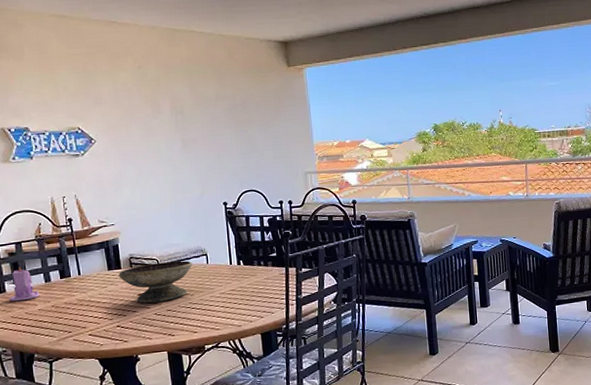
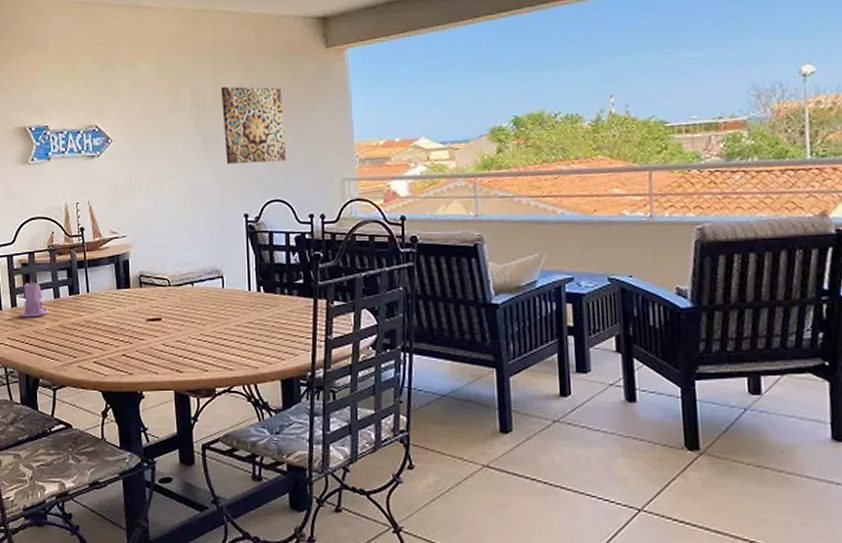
decorative bowl: present [118,260,192,303] -> none [127,283,206,330]
wall art: none [197,95,258,162] -> present [220,86,287,165]

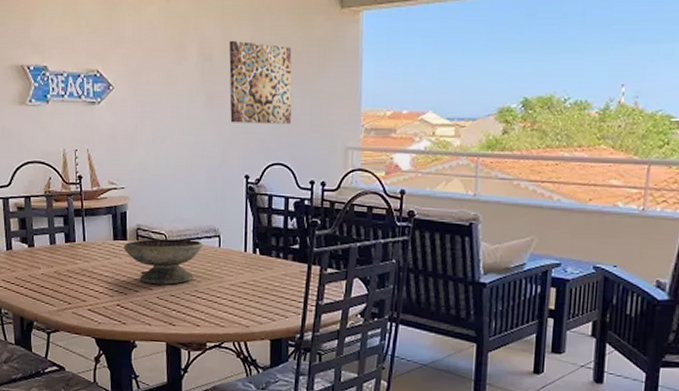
candle: present [19,279,49,318] -> none [14,223,44,262]
decorative bowl: none [127,283,206,330] -> present [124,238,202,285]

